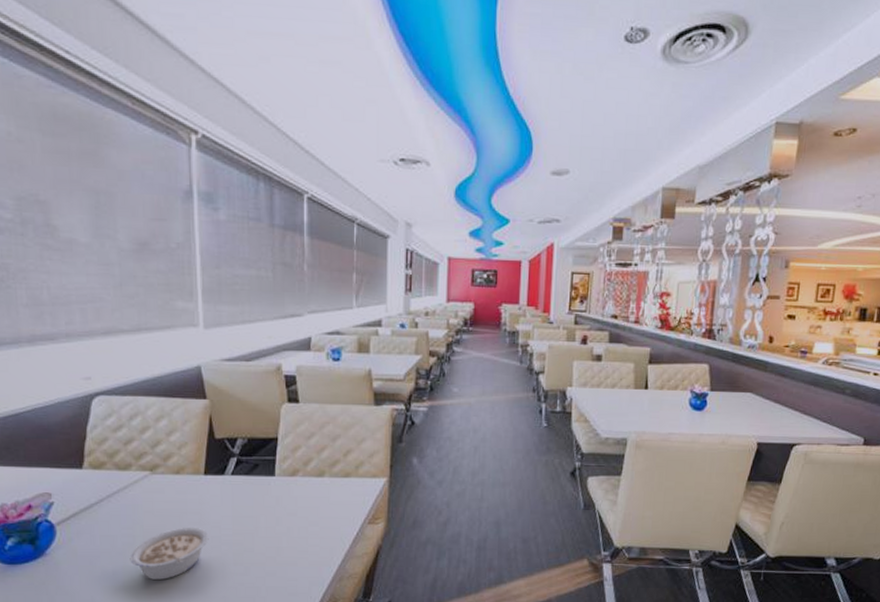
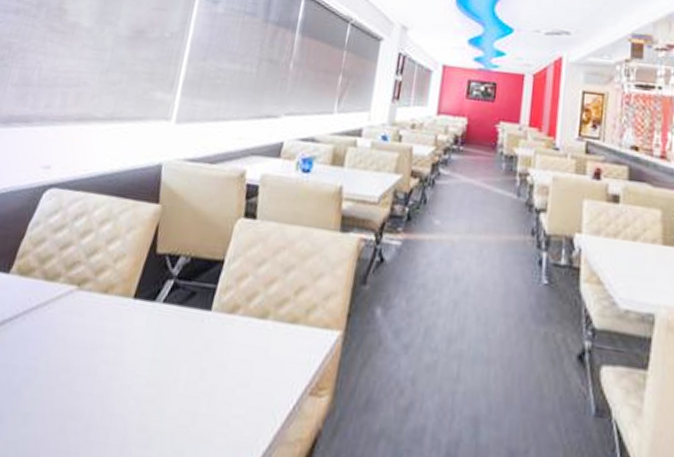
legume: present [129,527,209,580] -> none [22,366,120,439]

